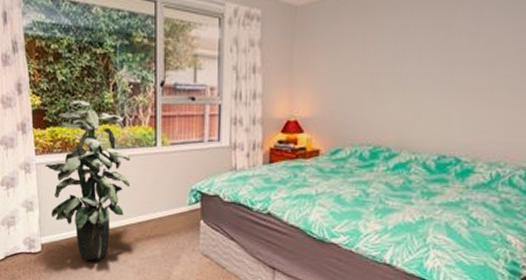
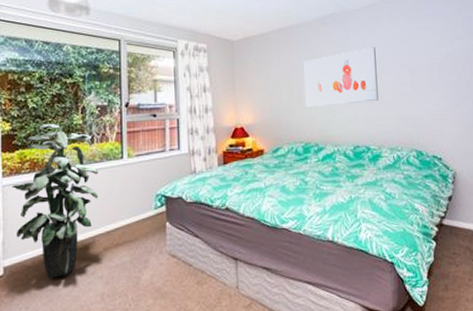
wall art: none [381,20,497,101] -> present [303,47,379,107]

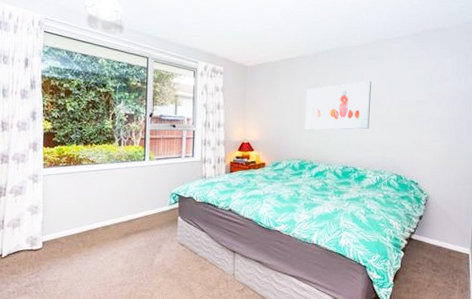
indoor plant: present [12,123,99,278] -> none [51,125,124,254]

